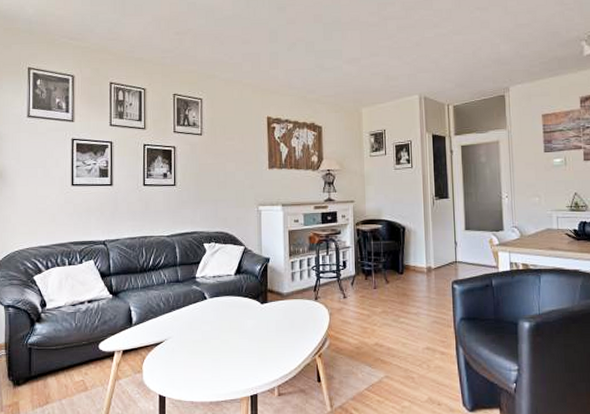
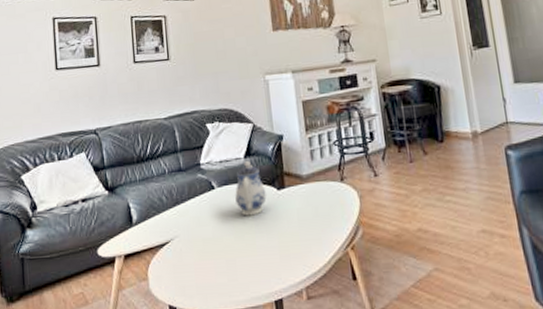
teapot: none [224,277,251,324] -> present [235,160,266,216]

